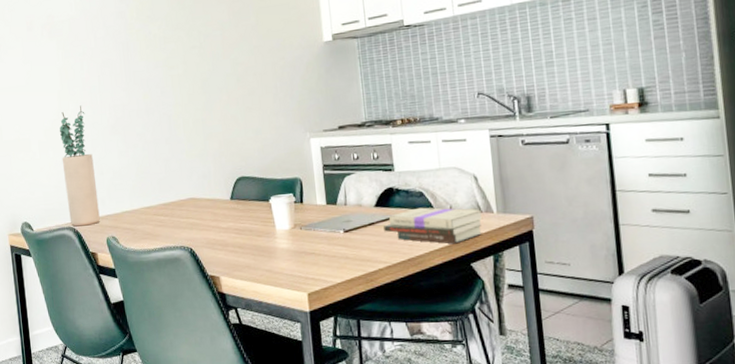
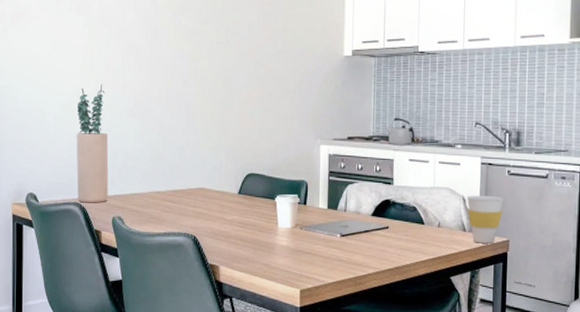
kettle: none [376,99,412,129] -> present [384,118,415,146]
books: present [384,207,483,244] -> none [377,221,466,258]
cup: none [477,170,522,224] -> present [466,195,504,244]

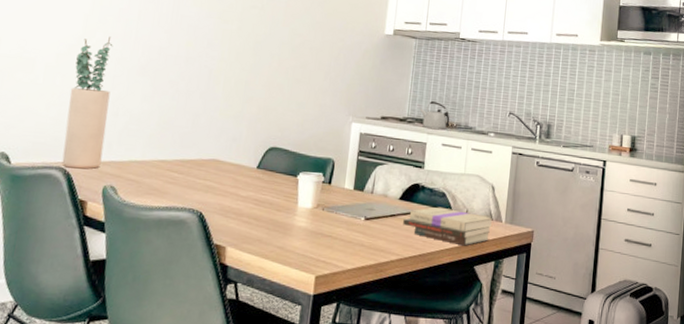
books: none [377,221,466,258] -> present [403,207,493,246]
cup: present [466,195,504,244] -> none [495,184,532,234]

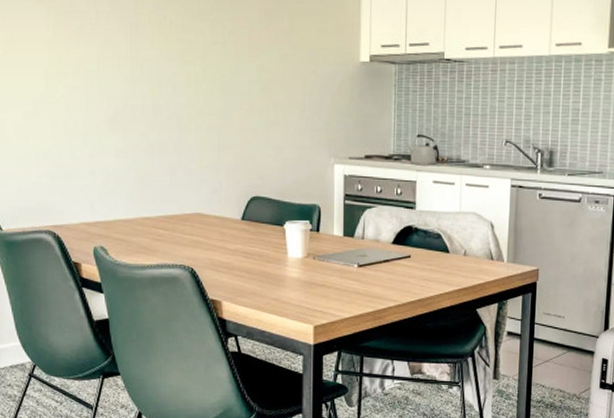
vase: present [62,36,113,169] -> none [44,89,87,231]
books: present [403,207,493,246] -> none [398,249,494,289]

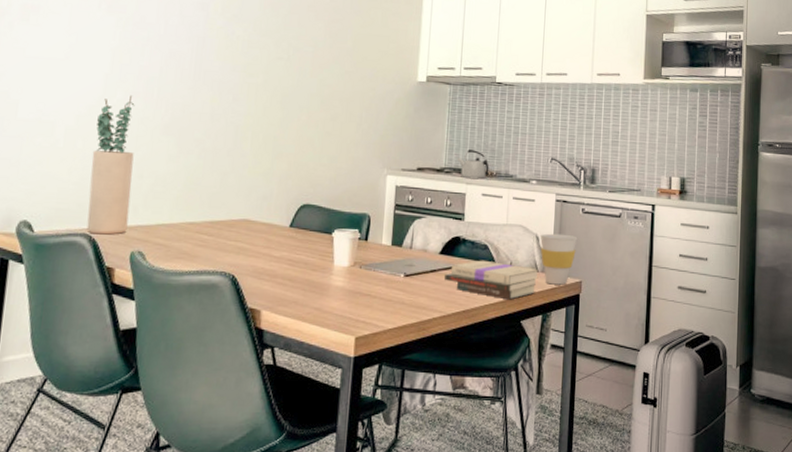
vase: none [44,89,87,231] -> present [86,95,135,235]
books: none [398,249,494,289] -> present [445,260,539,300]
cup: none [494,220,535,273] -> present [539,233,578,285]

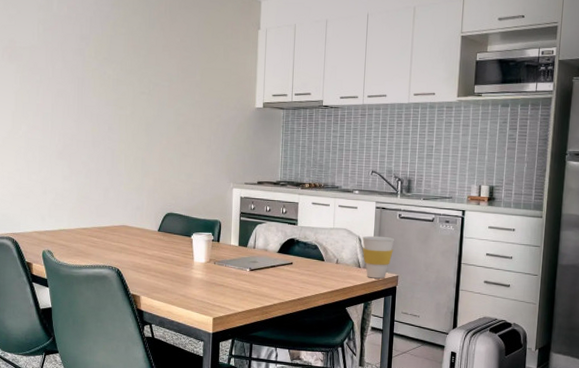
vase: present [86,95,135,235] -> none [8,128,39,238]
books: present [445,260,539,300] -> none [282,258,361,291]
kettle: present [457,150,489,180] -> none [290,165,318,191]

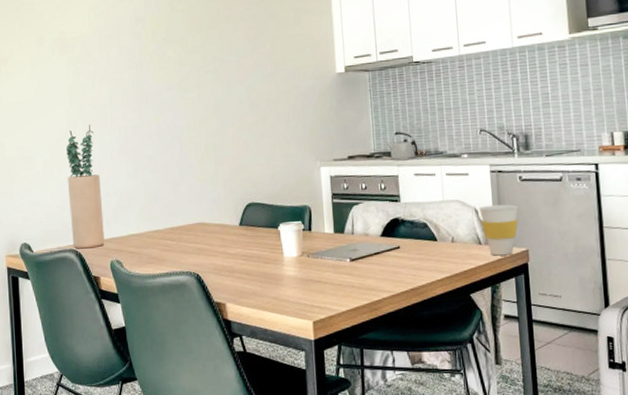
vase: none [8,128,39,238] -> present [66,124,105,249]
kettle: none [290,165,318,191] -> present [385,132,419,161]

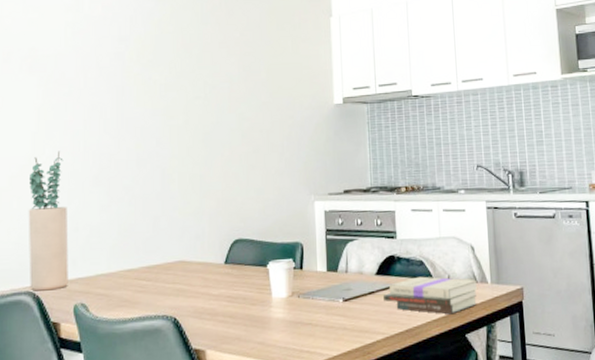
kettle: present [385,132,419,161] -> none [382,166,416,196]
books: none [389,238,483,275] -> present [384,276,478,315]
cup: present [478,204,519,256] -> none [474,241,514,294]

